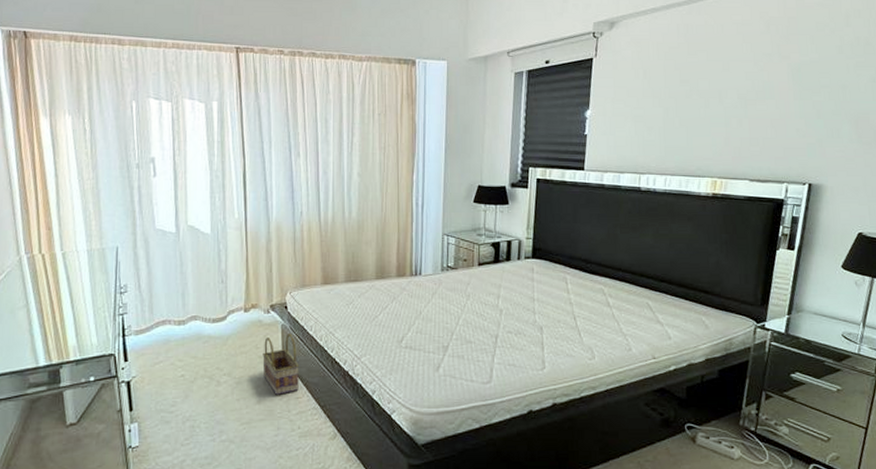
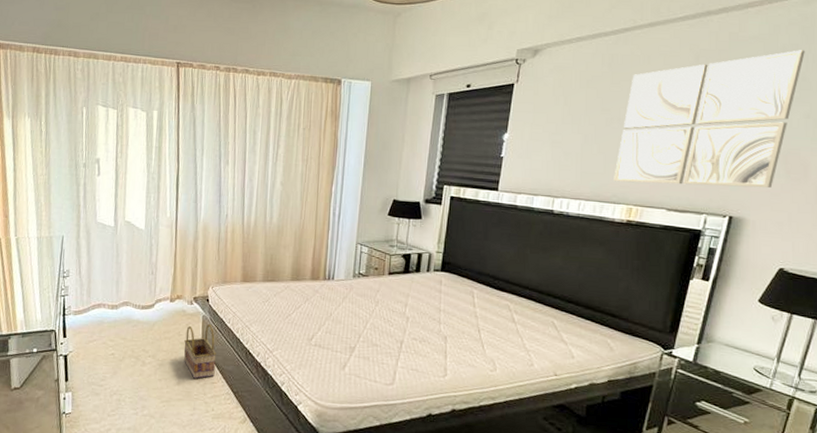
wall art: none [697,15,867,155] -> present [614,50,805,188]

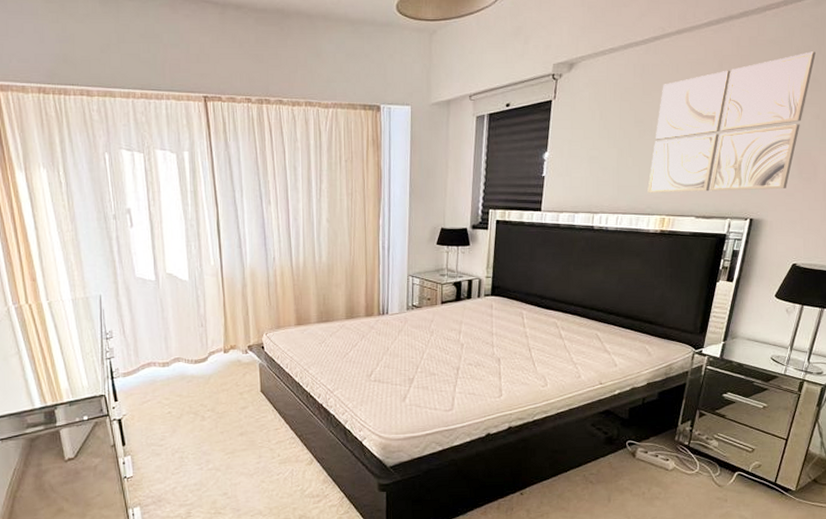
basket: present [184,324,216,379] -> none [243,371,277,427]

